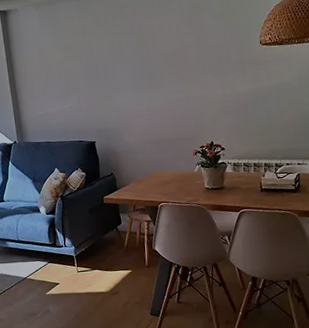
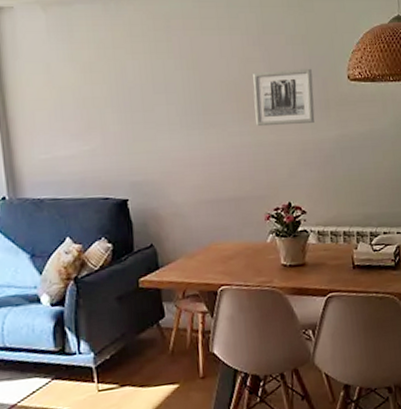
wall art: none [185,37,233,86] -> present [253,68,315,127]

